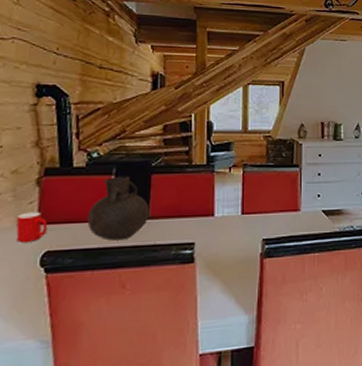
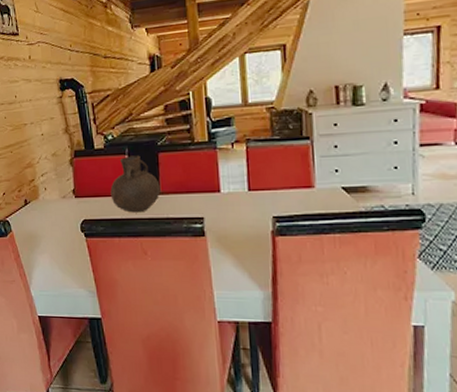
cup: present [16,212,48,242] -> none [59,187,83,212]

